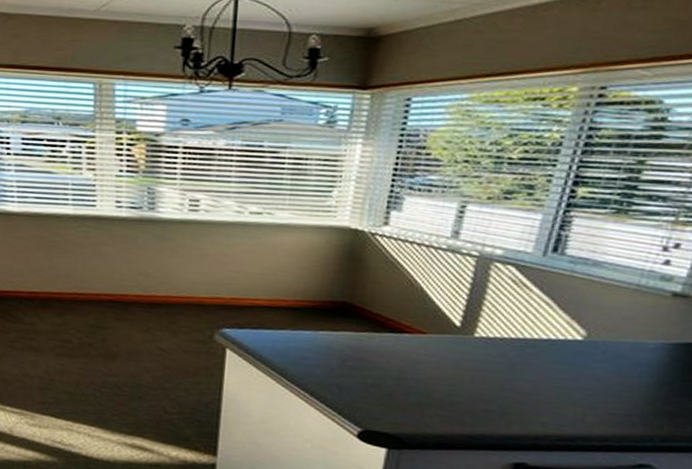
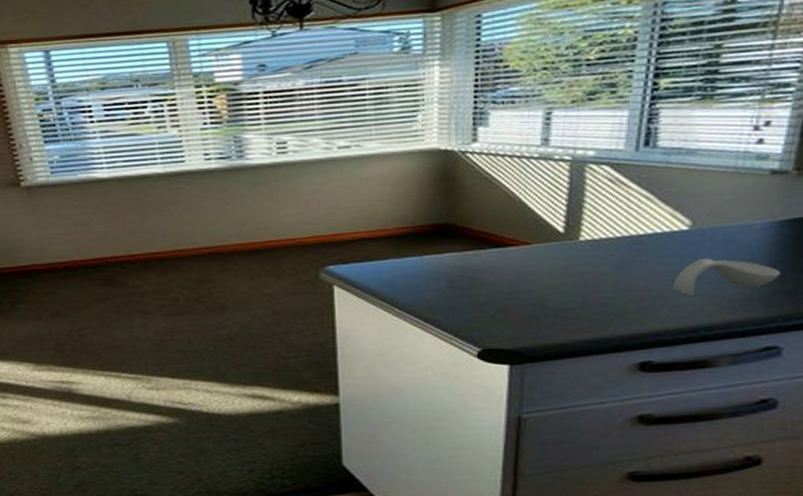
spoon rest: none [558,370,665,406] -> present [673,258,780,296]

